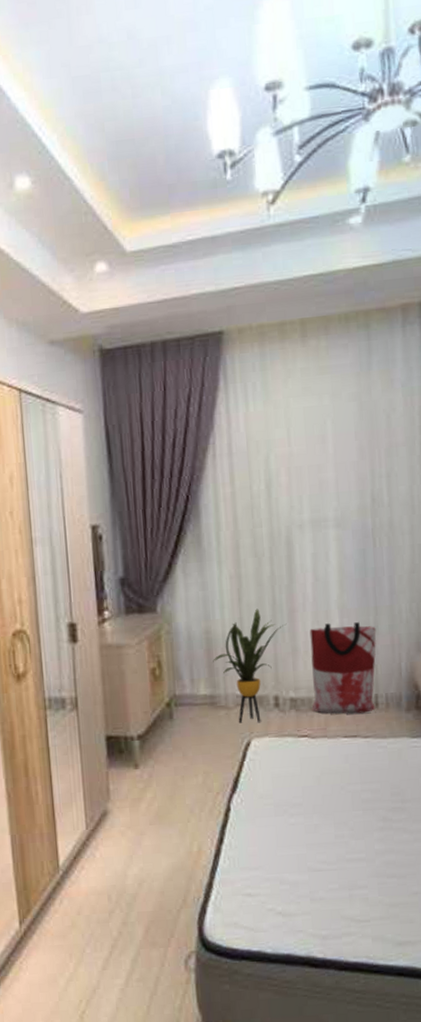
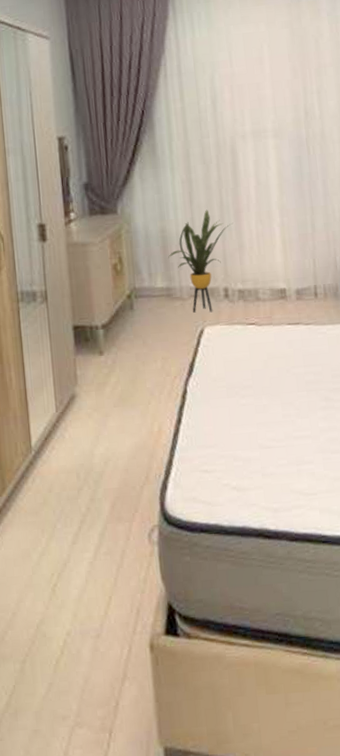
bag: present [309,622,377,714] -> none [254,221,315,303]

